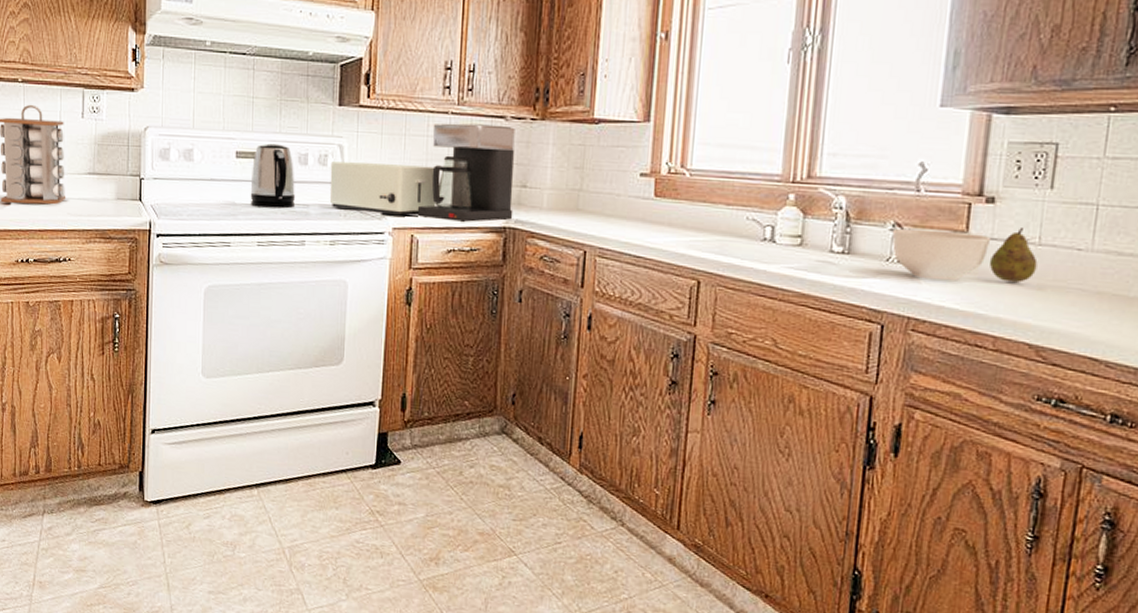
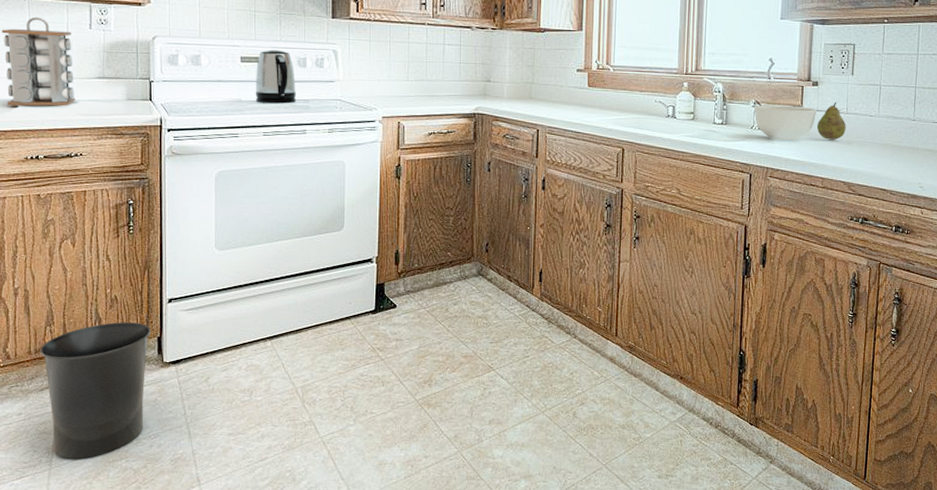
waste bin: none [24,450,132,598] -> present [39,322,151,458]
toaster: present [329,161,436,217] -> none [326,64,418,107]
coffee maker: present [417,123,515,223] -> none [402,32,481,111]

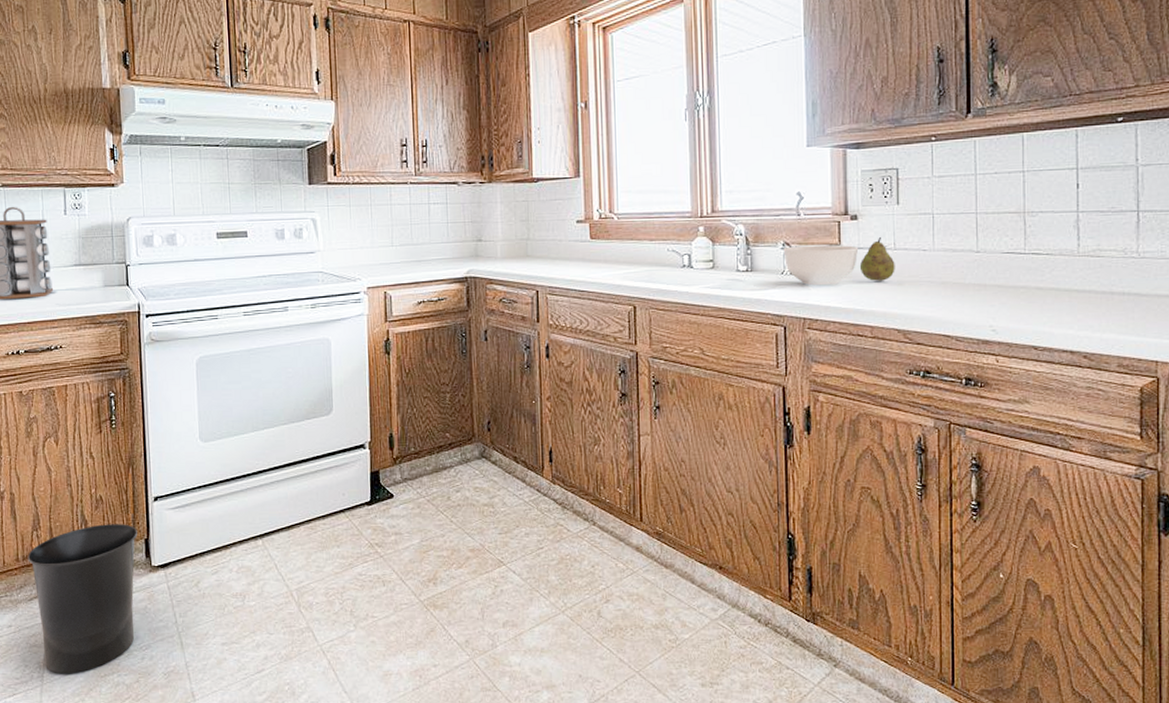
kettle: present [255,50,297,104] -> none [233,223,277,282]

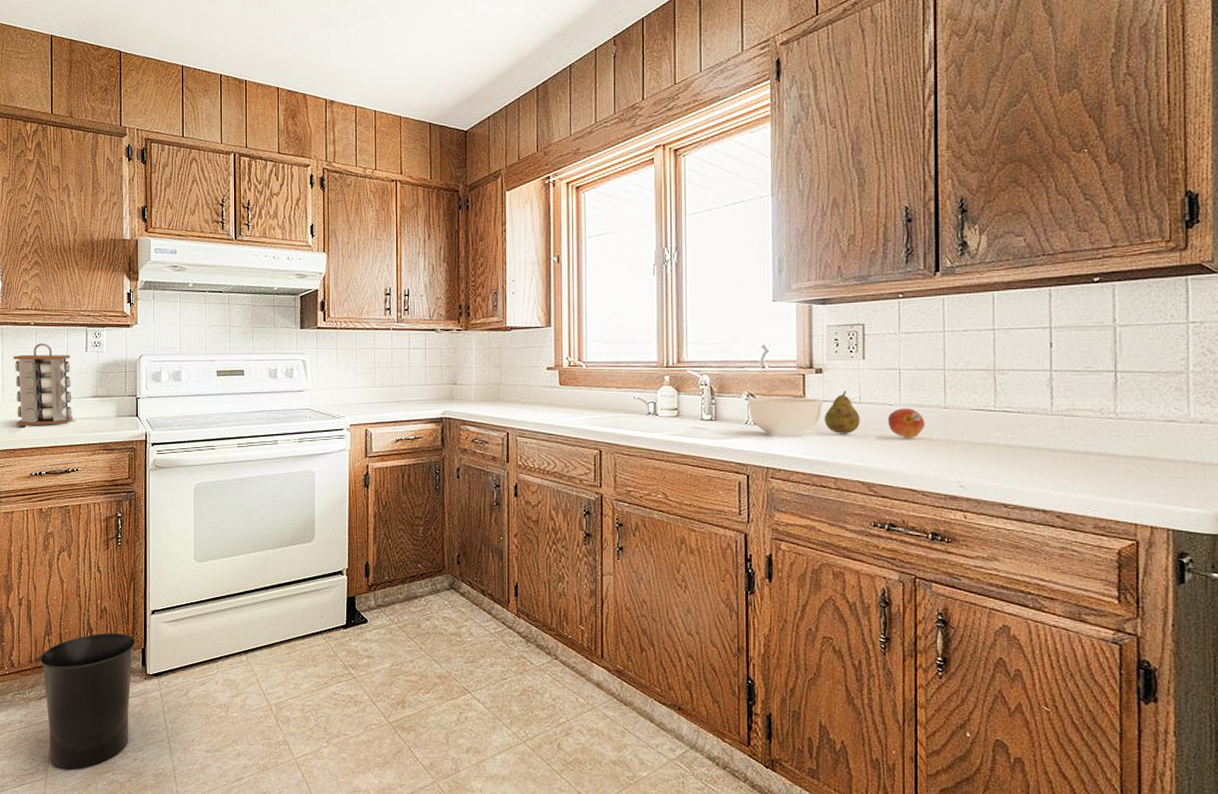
fruit: none [922,253,958,285] -> present [888,408,925,439]

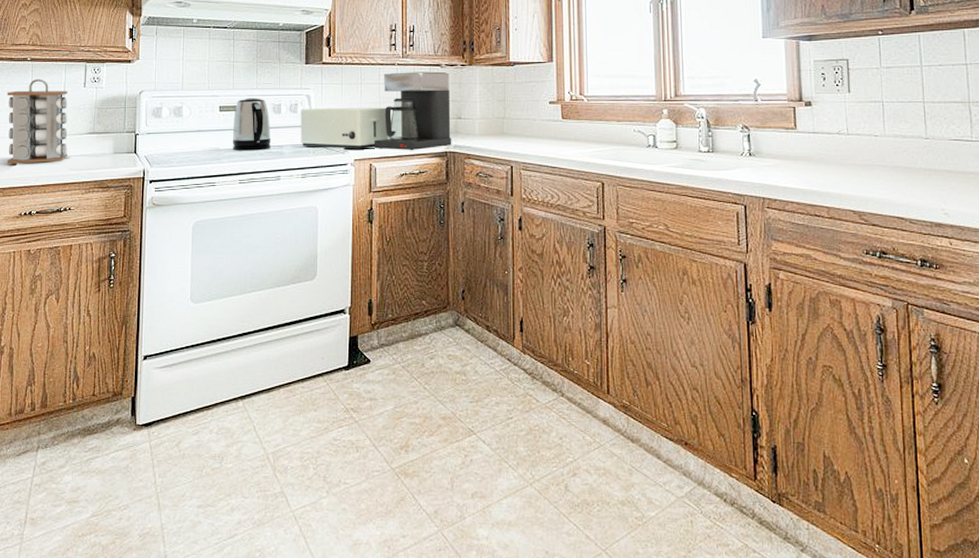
waste bin: present [39,633,136,769] -> none [19,381,125,532]
kettle: none [230,362,269,416] -> present [232,98,272,152]
toaster: none [296,372,385,415] -> present [300,107,389,149]
coffee maker: none [369,336,448,417] -> present [374,71,452,151]
bowl: present [747,397,823,436] -> none [742,129,814,167]
fruit: present [824,390,860,435] -> none [814,122,849,165]
fruit: present [888,408,925,439] -> none [874,139,909,169]

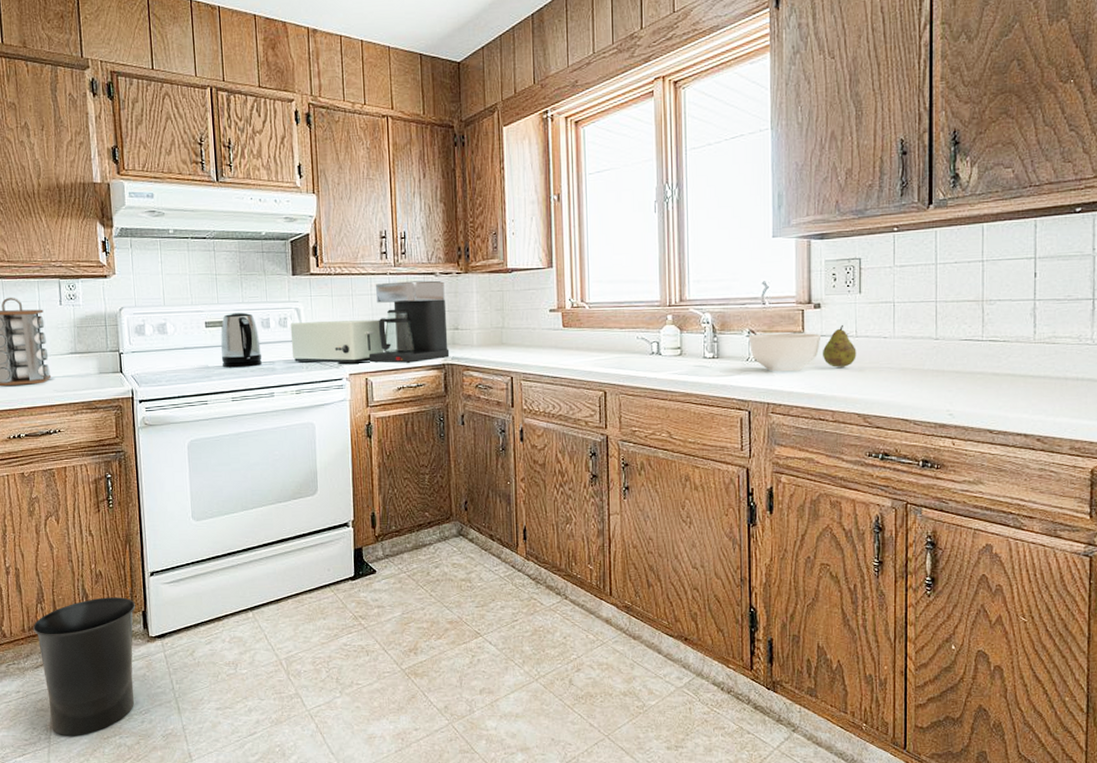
waste bin: none [19,381,125,532] -> present [32,597,135,735]
bowl: none [742,129,814,167] -> present [748,332,822,372]
fruit: none [814,122,849,165] -> present [822,324,857,369]

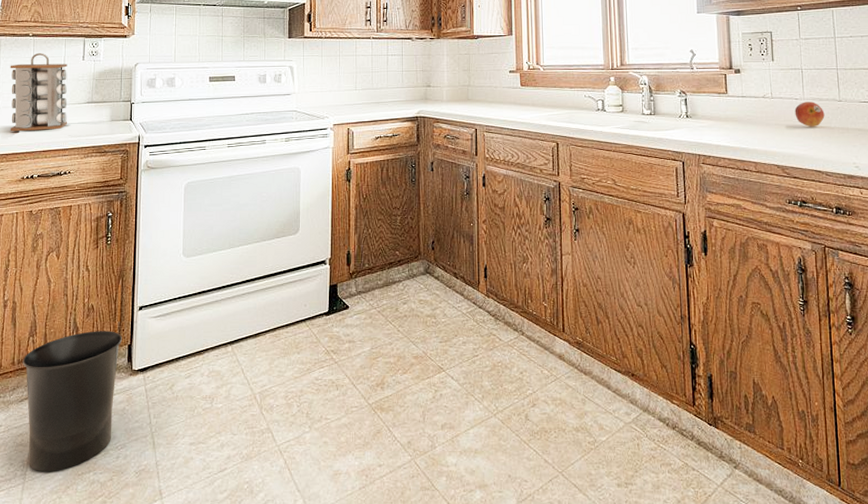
kettle: present [220,312,263,369] -> none [221,69,258,119]
toaster: present [290,319,384,364] -> none [284,77,365,115]
coffee maker: present [368,280,450,364] -> none [351,44,422,116]
bowl: present [748,332,822,372] -> none [680,93,742,128]
fruit: present [822,324,857,369] -> none [743,87,773,125]
fruit: none [882,340,918,371] -> present [794,101,825,128]

